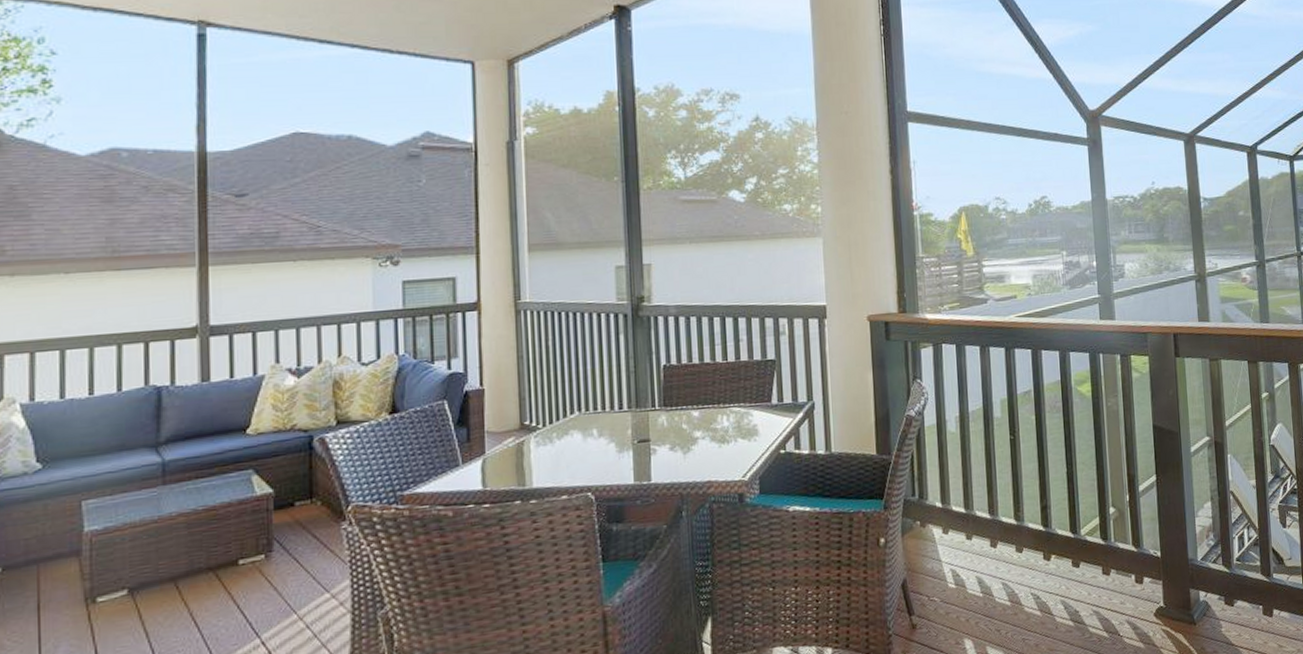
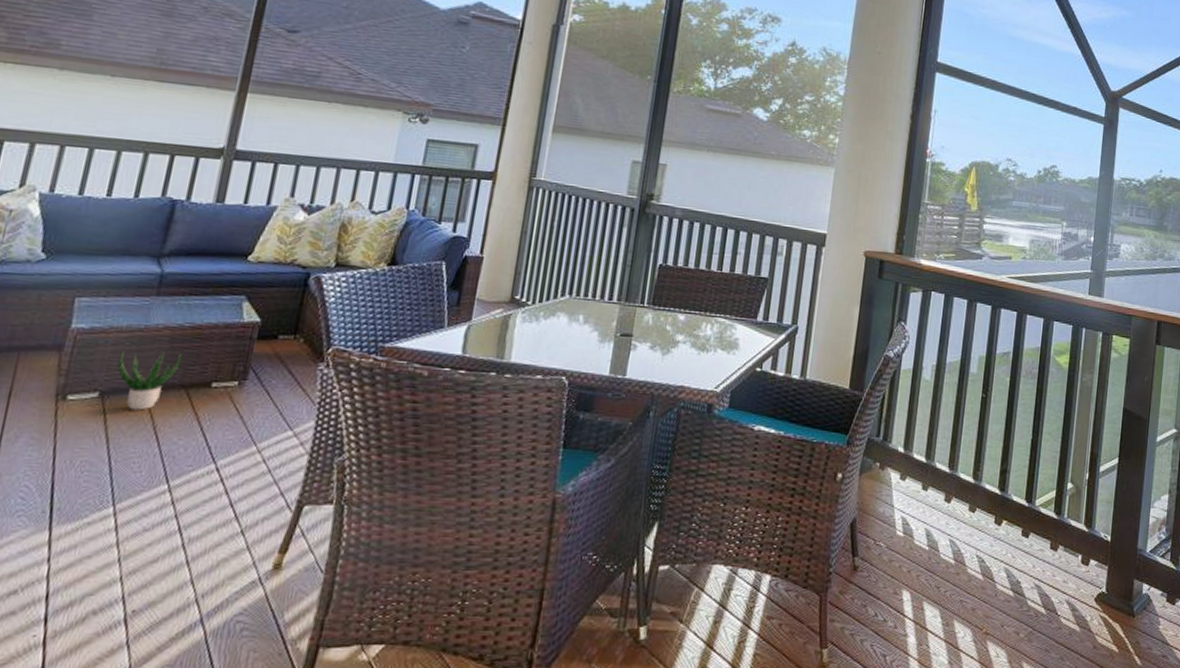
potted plant: none [140,538,203,601] -> present [117,351,183,411]

